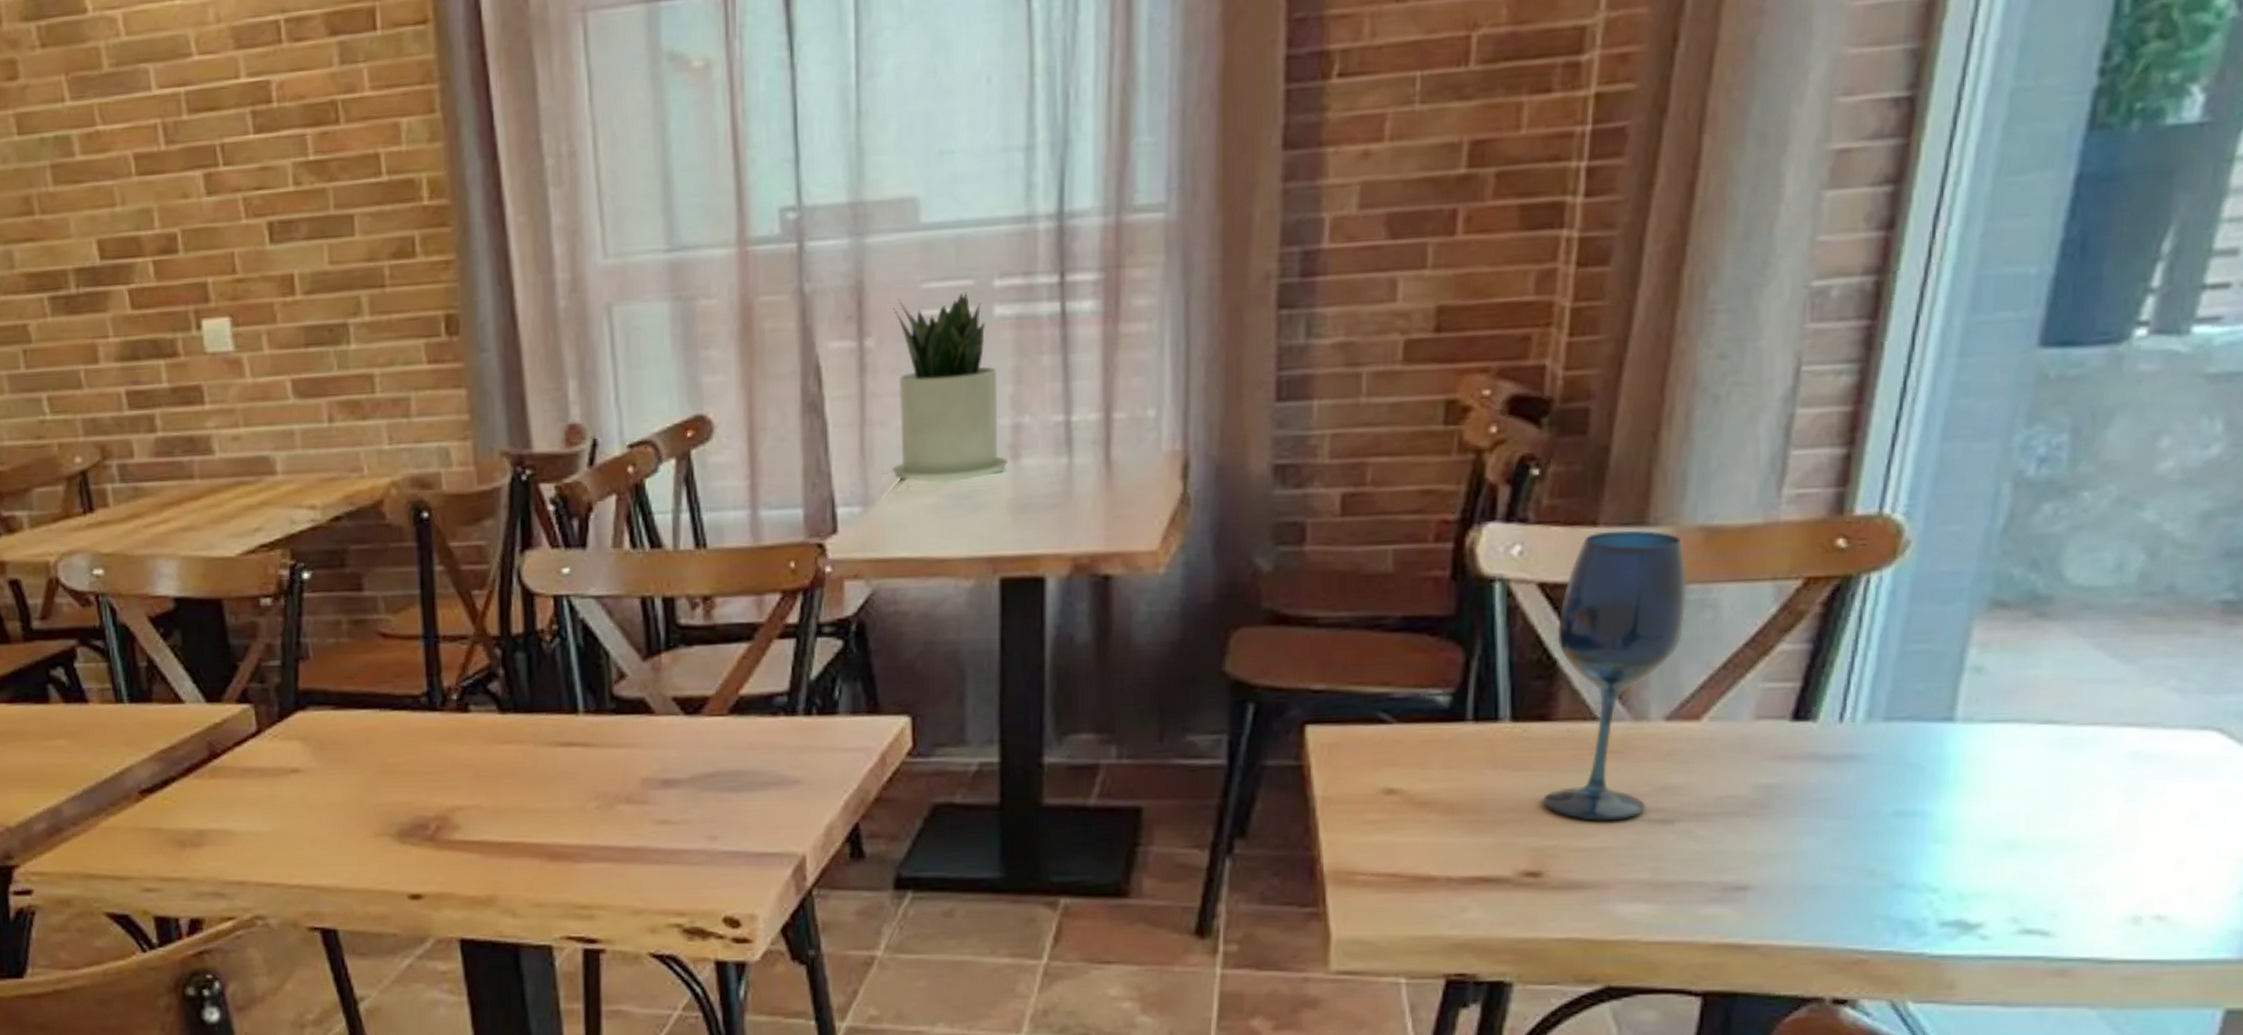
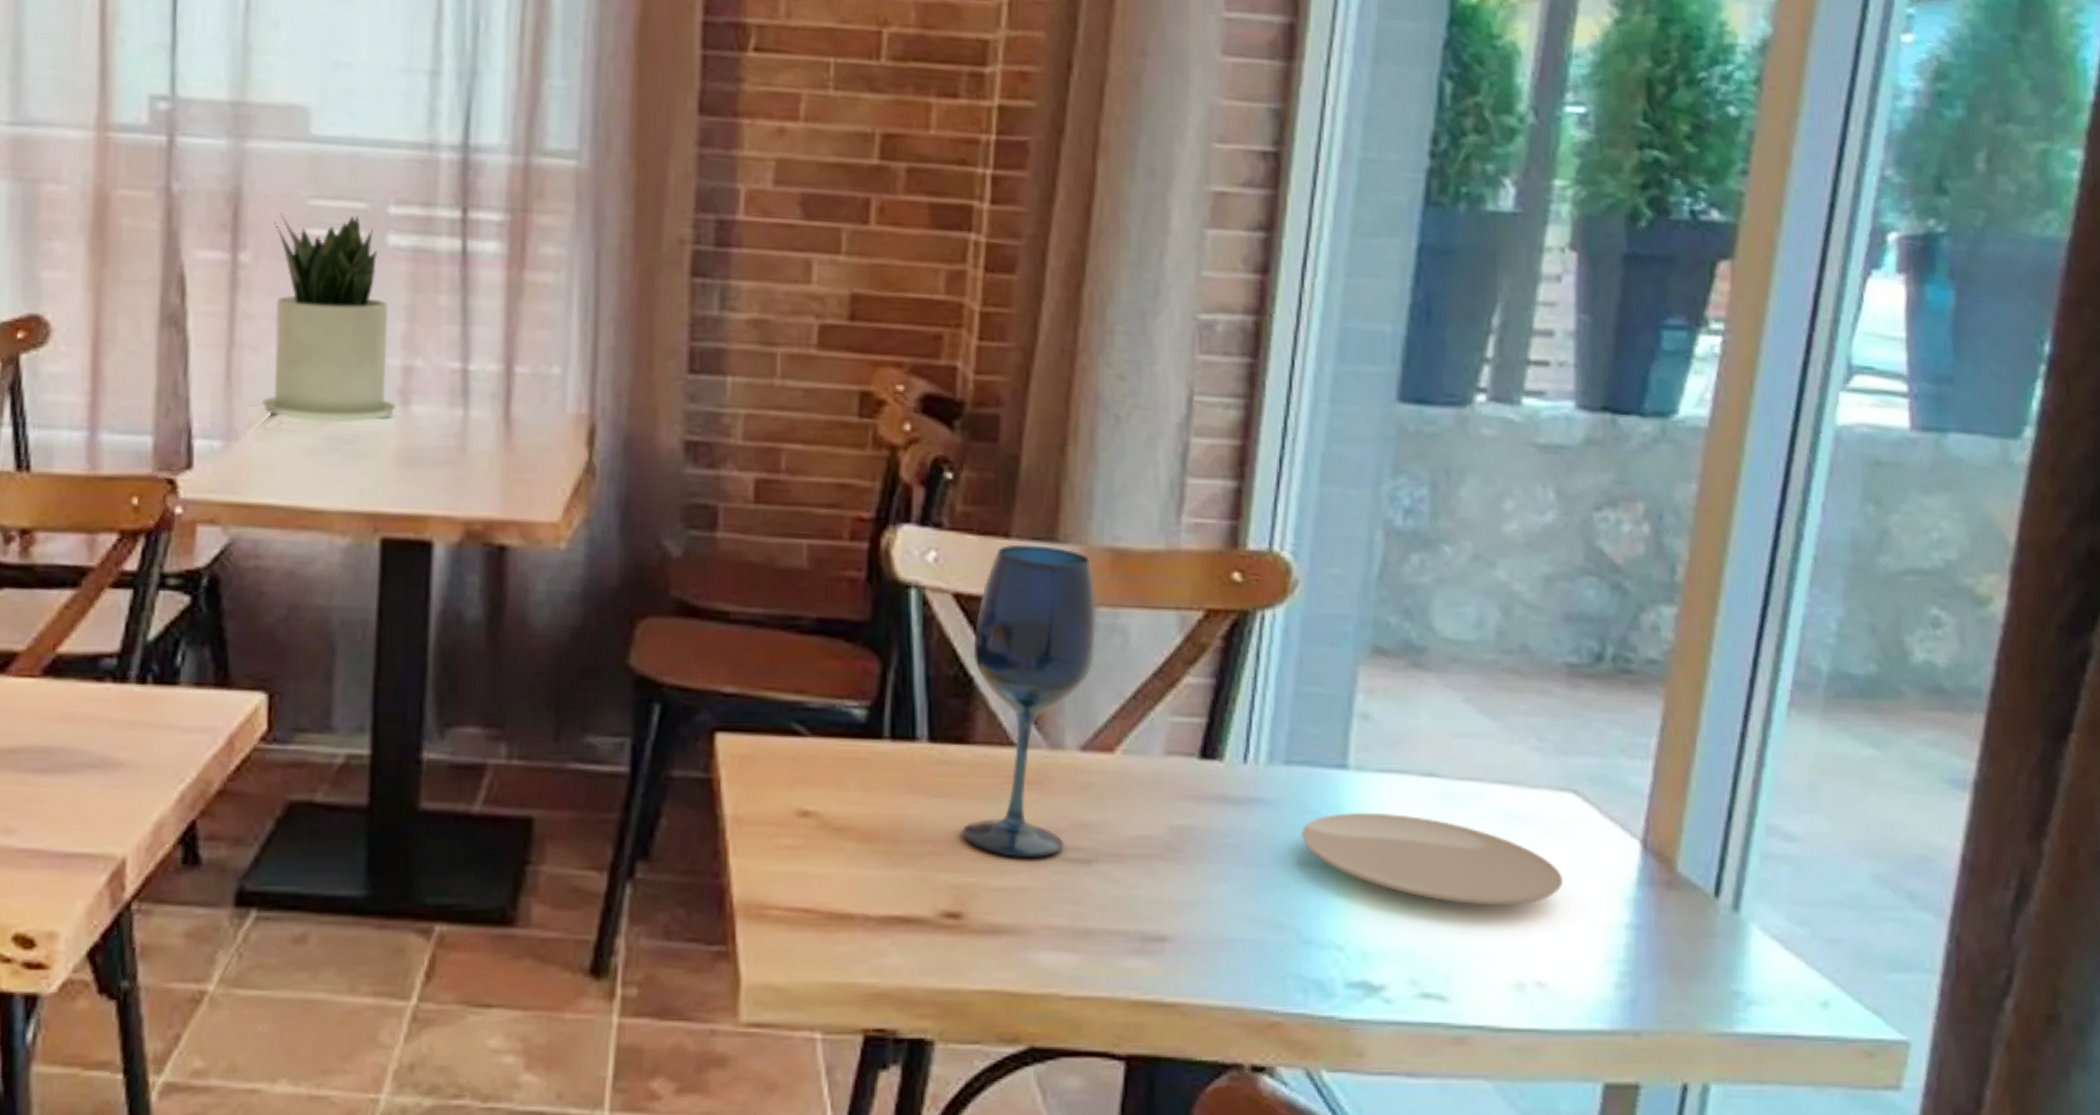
plate: none [1897,761,2196,846] -> present [1300,812,1562,906]

